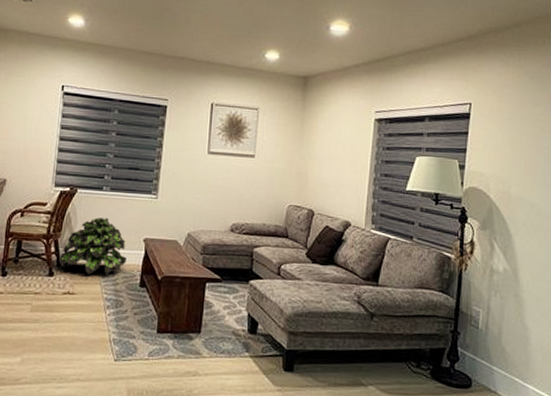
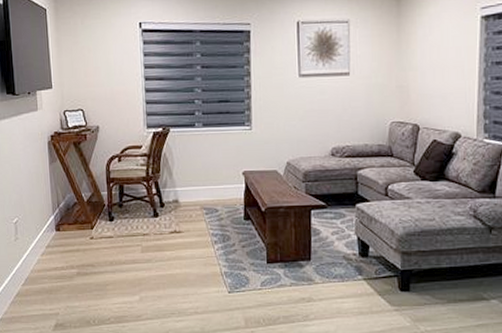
potted plant: present [58,217,127,274] -> none [161,155,228,212]

